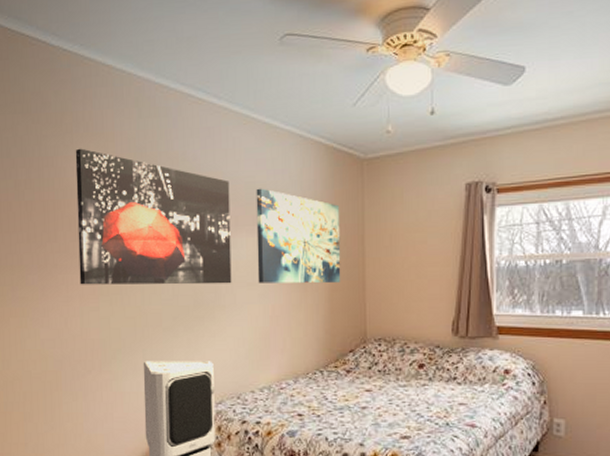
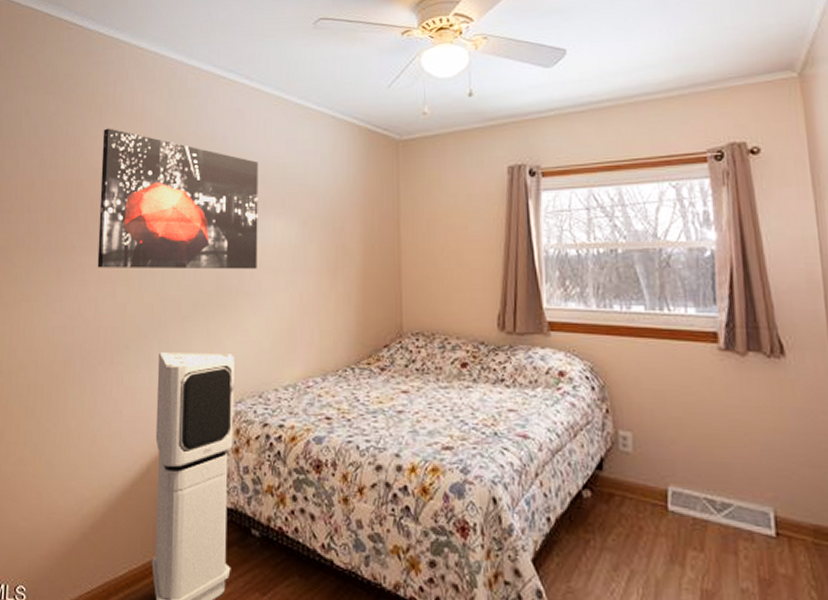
wall art: present [256,188,341,284] -> none [285,169,375,271]

